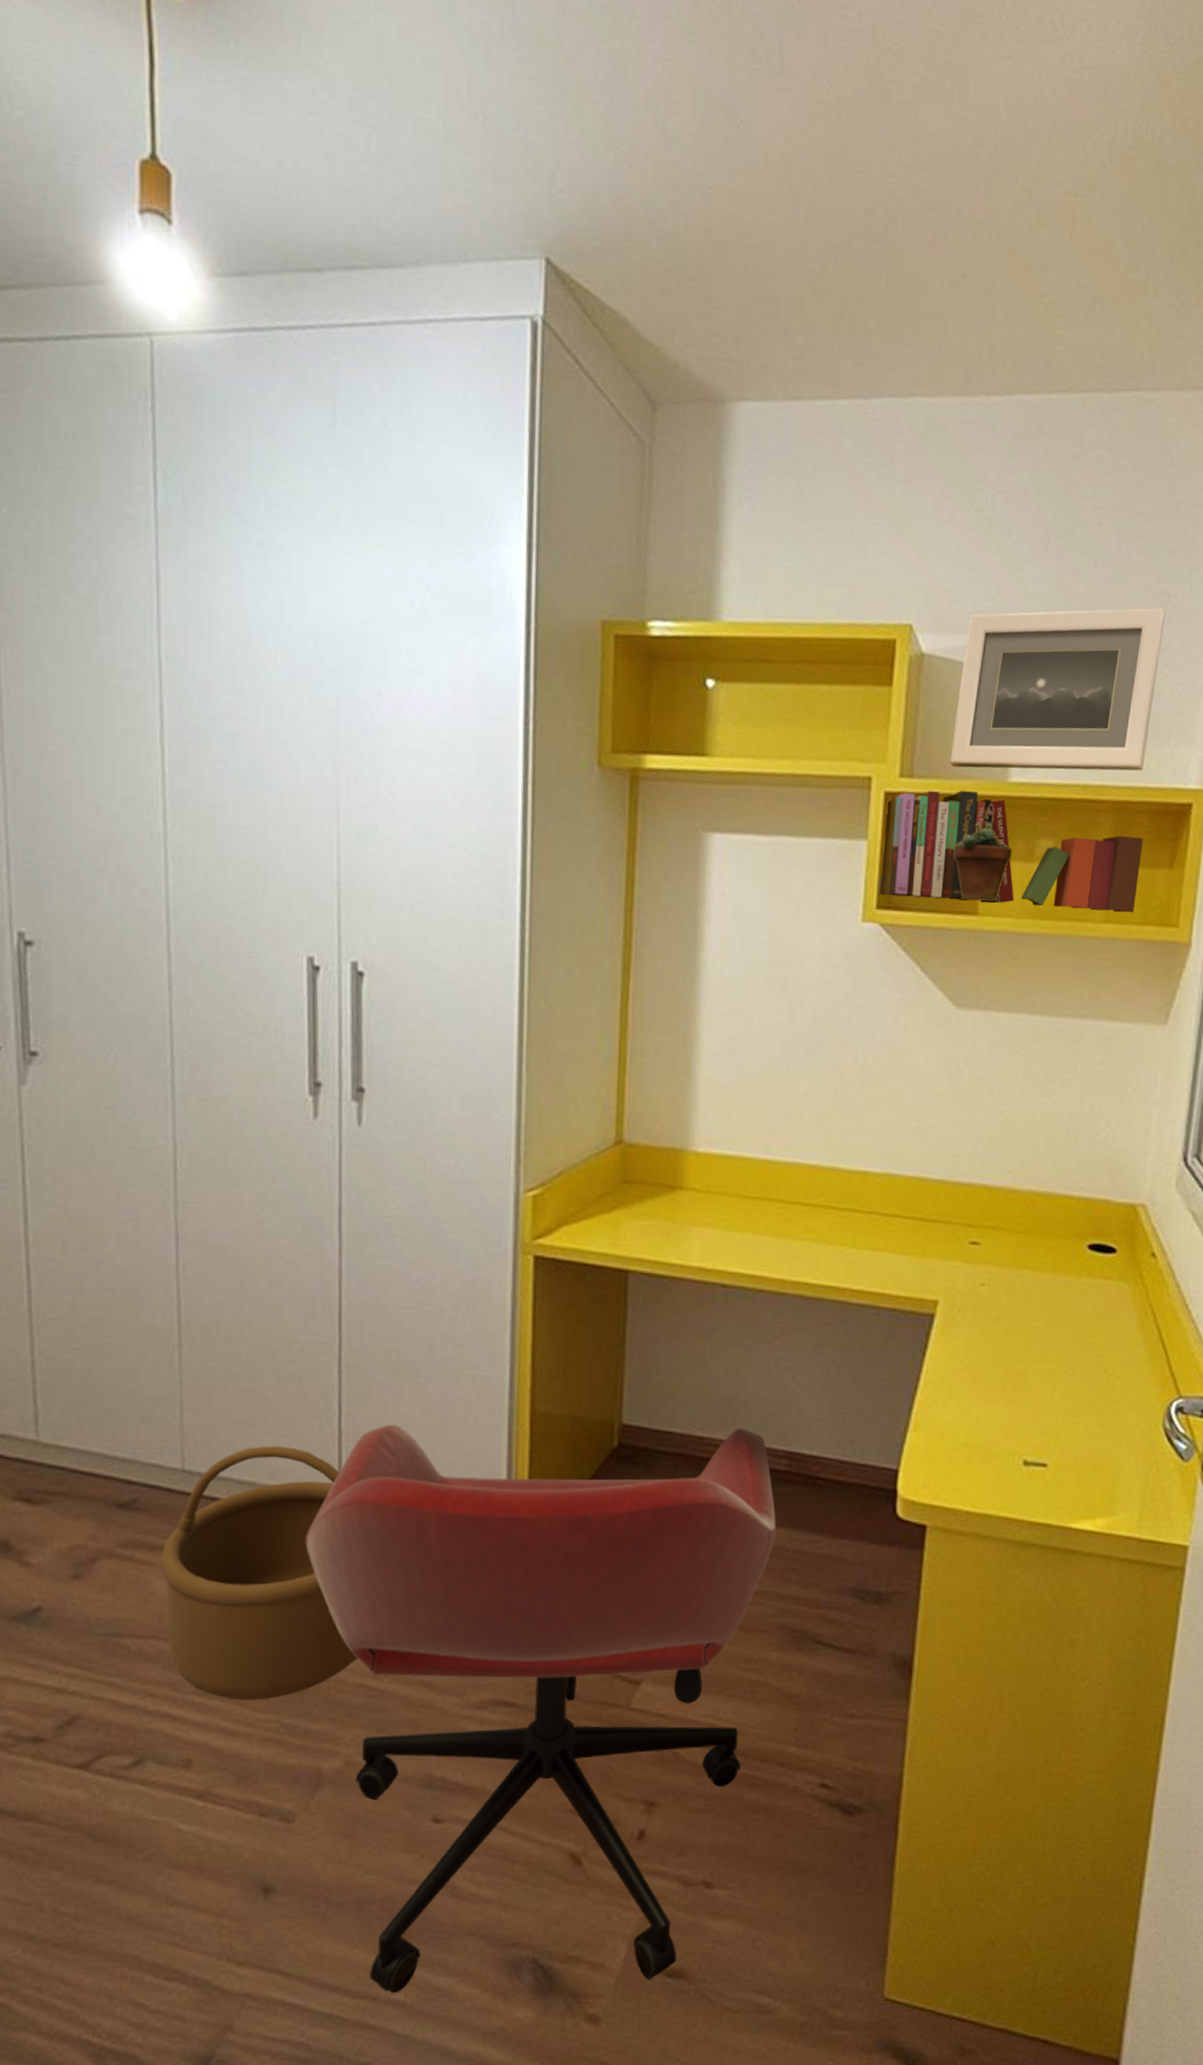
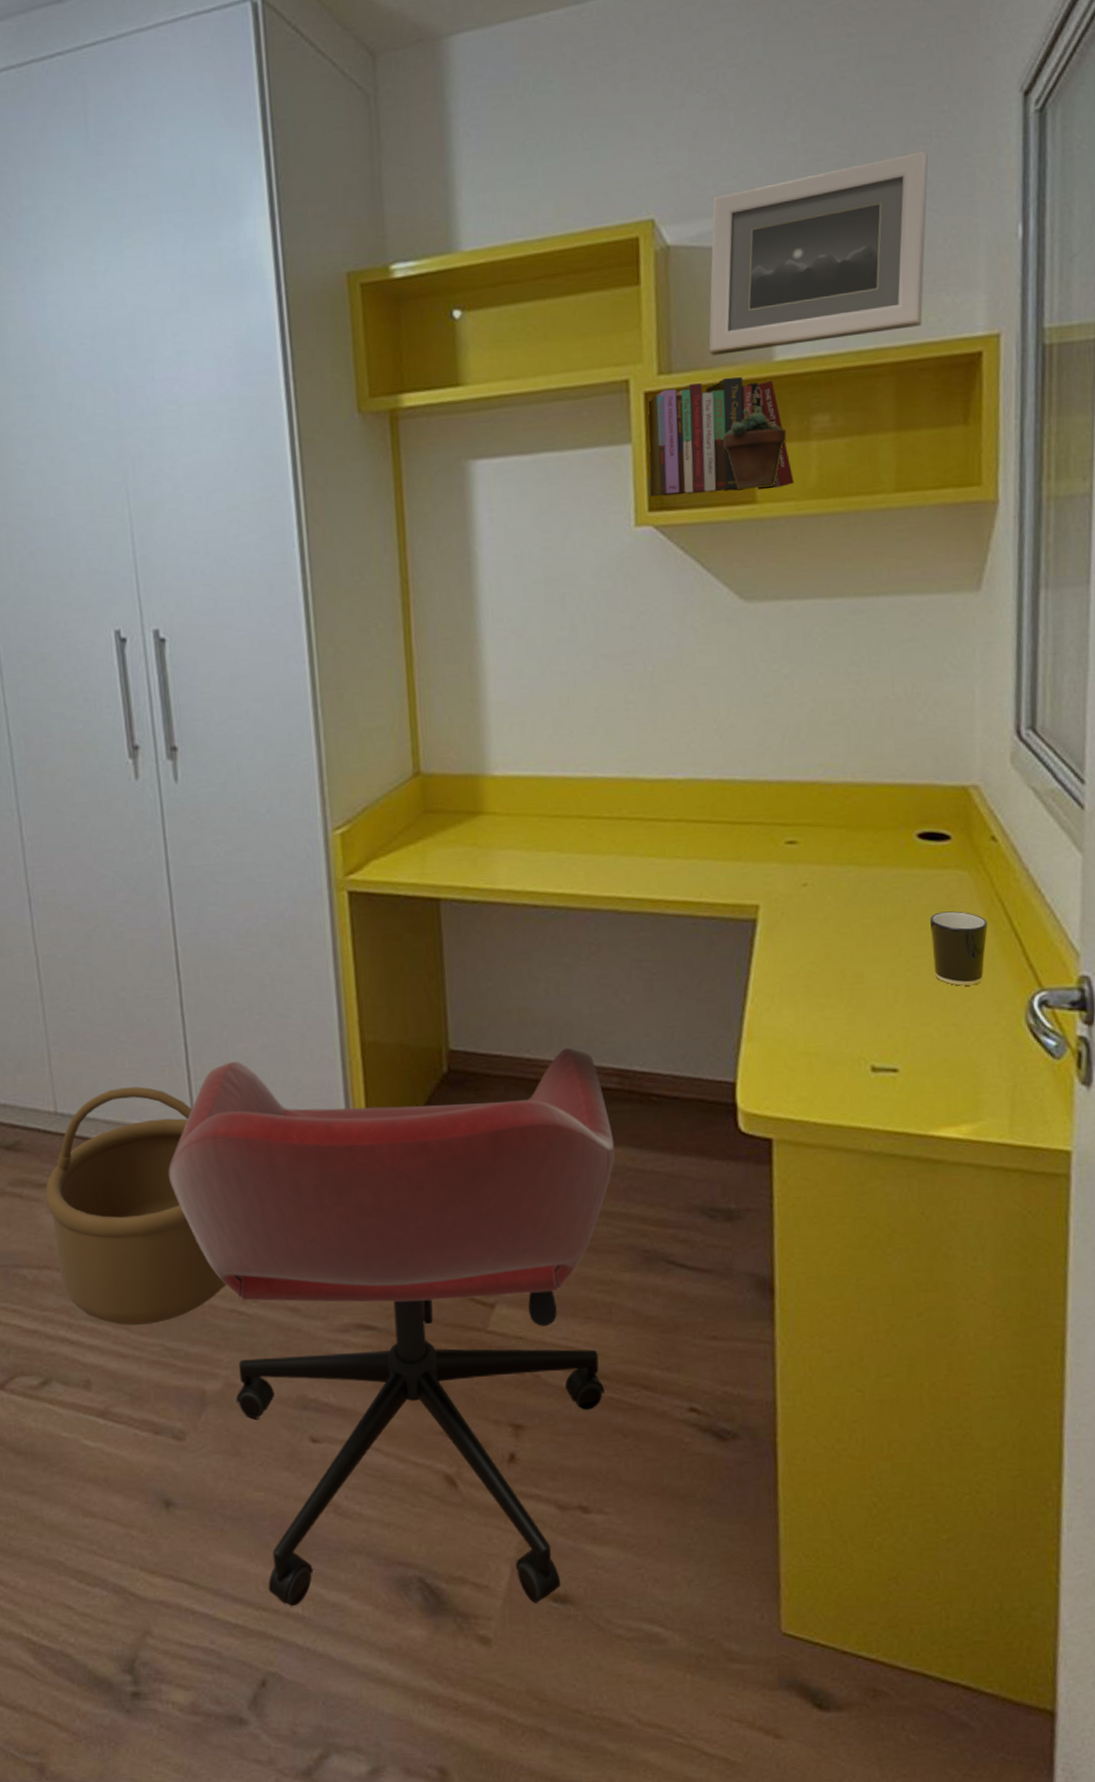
books: present [1020,835,1143,913] -> none [800,396,931,486]
mug: none [1089,1319,1140,1389] -> present [929,911,988,986]

